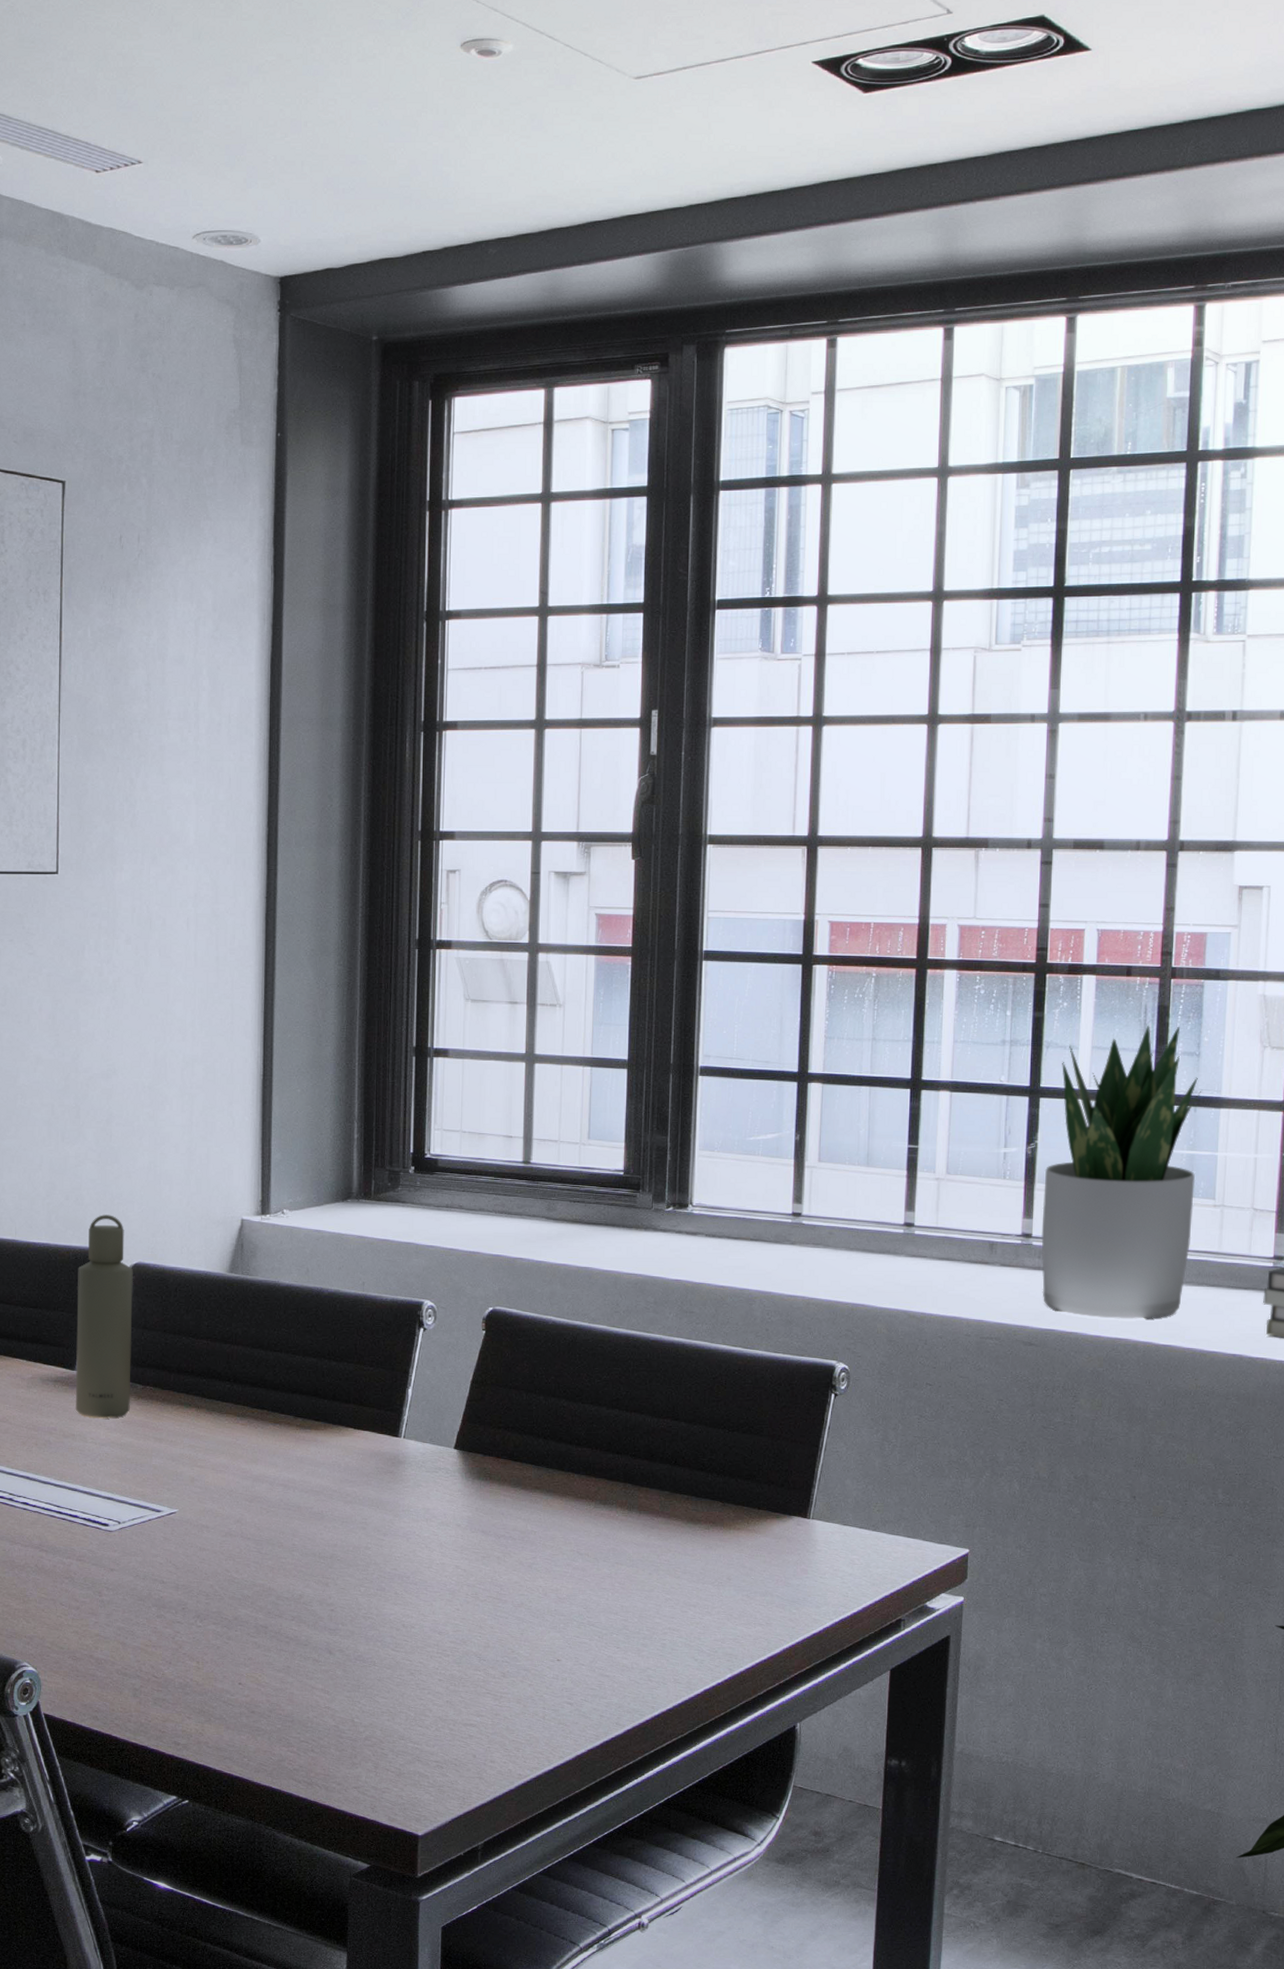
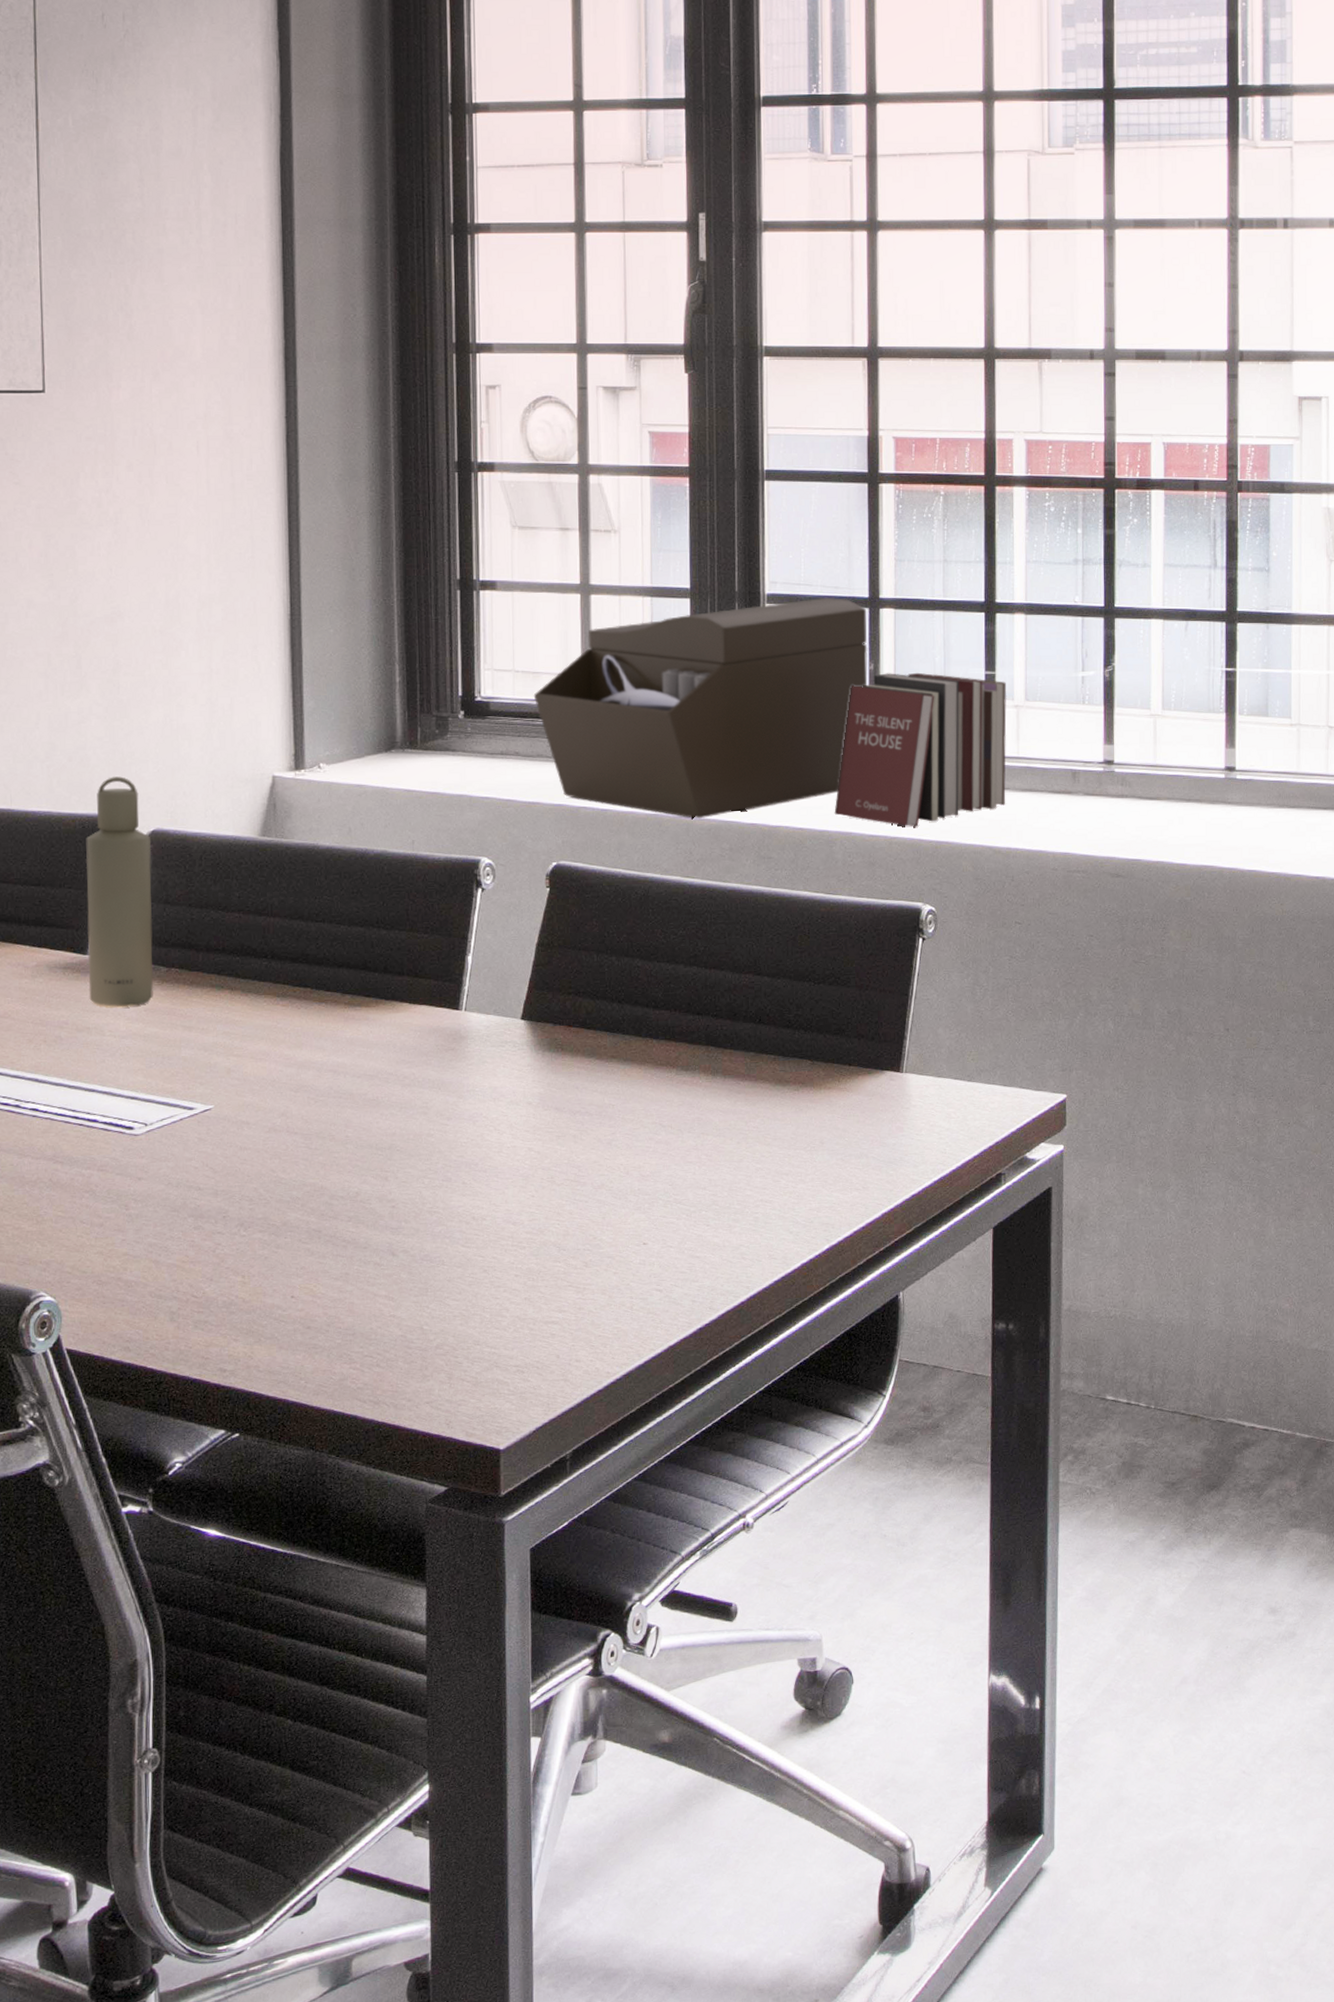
sewing box: none [478,1071,796,1274] -> present [533,597,868,819]
books: none [755,1144,928,1289] -> present [834,672,1007,827]
planter: present [1041,1026,1202,1320] -> none [1123,541,1273,847]

